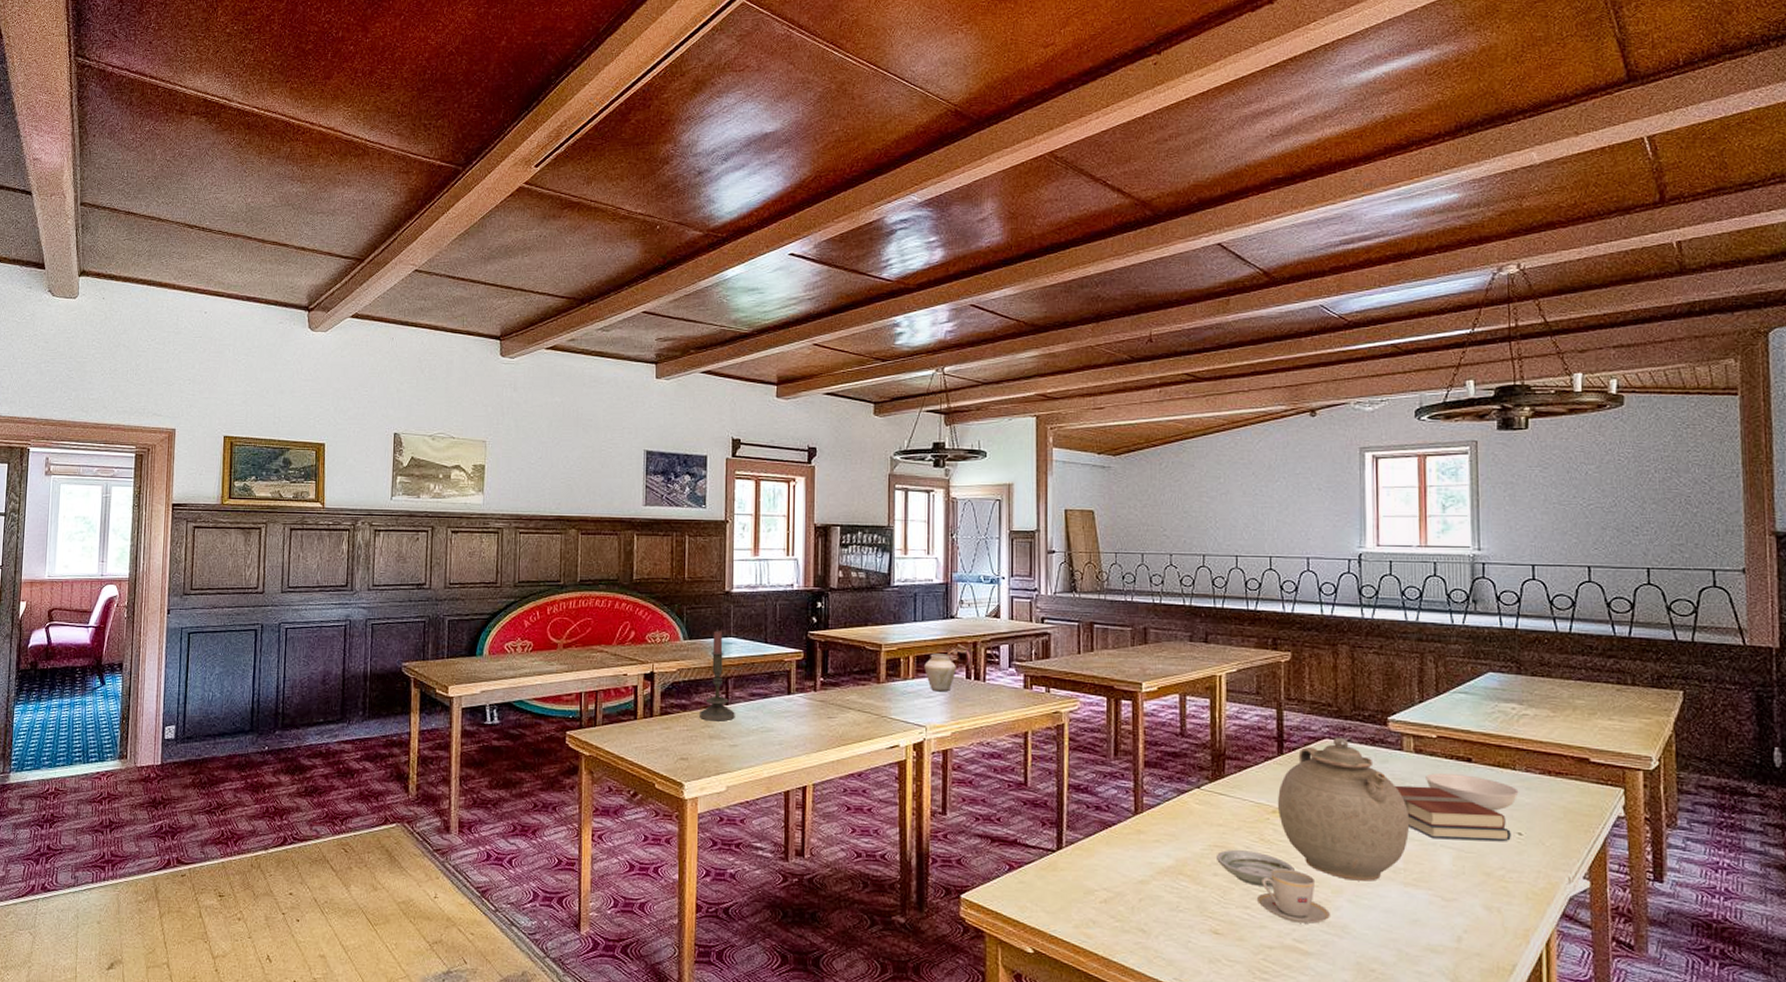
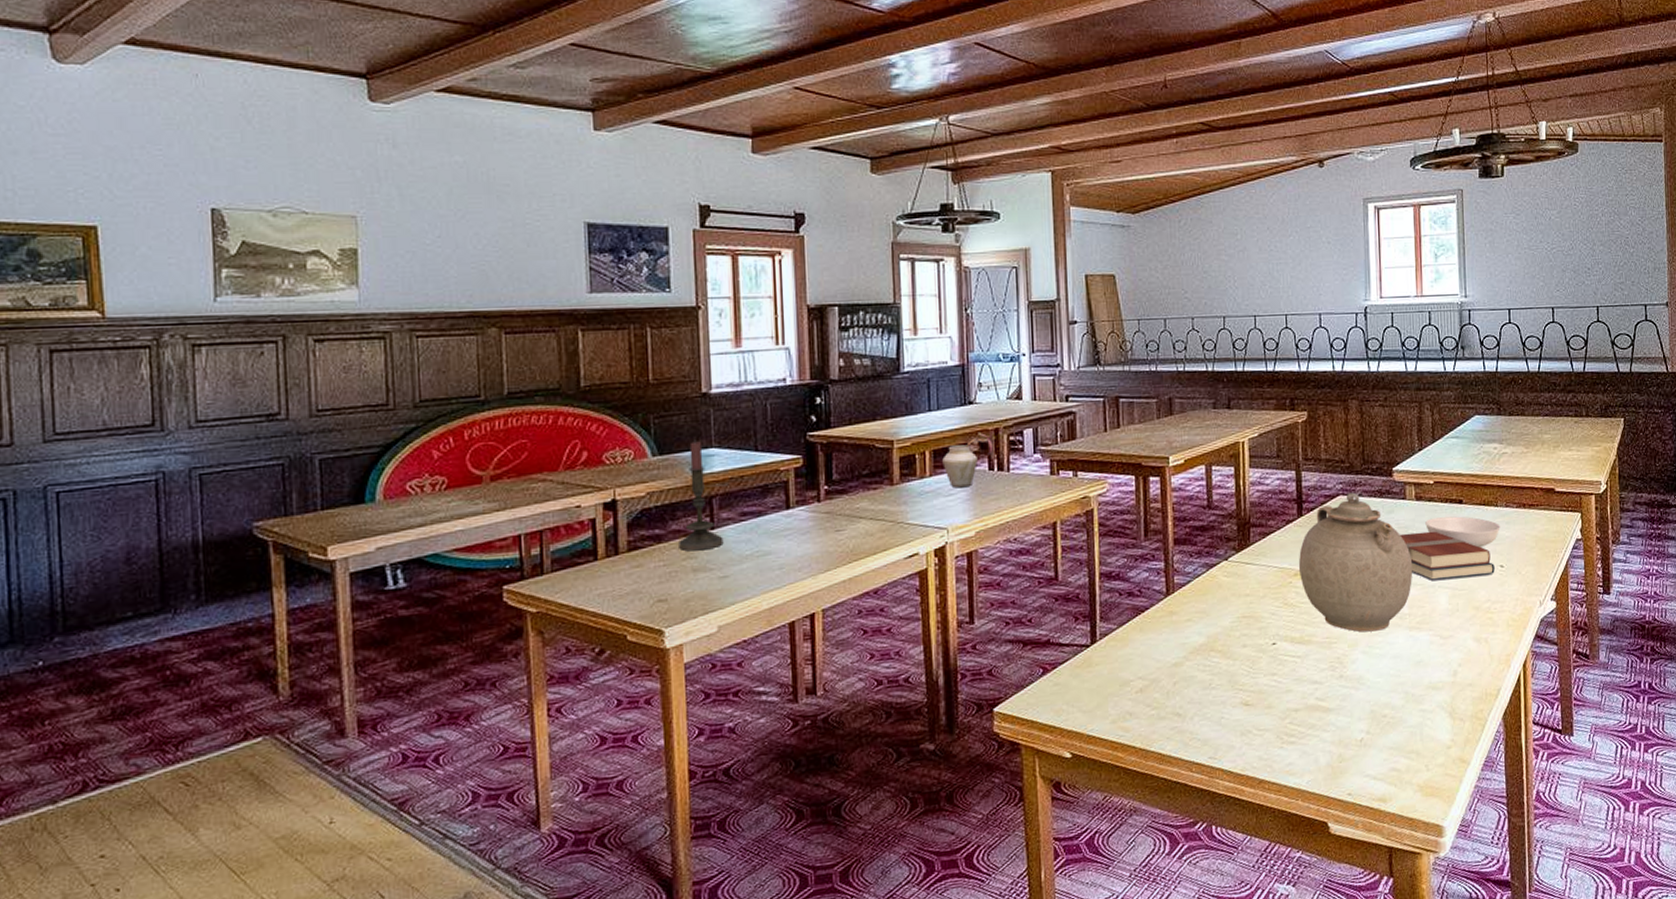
saucer: present [1217,850,1296,887] -> none [1245,617,1317,652]
teacup: present [1256,868,1330,924] -> none [1282,629,1347,682]

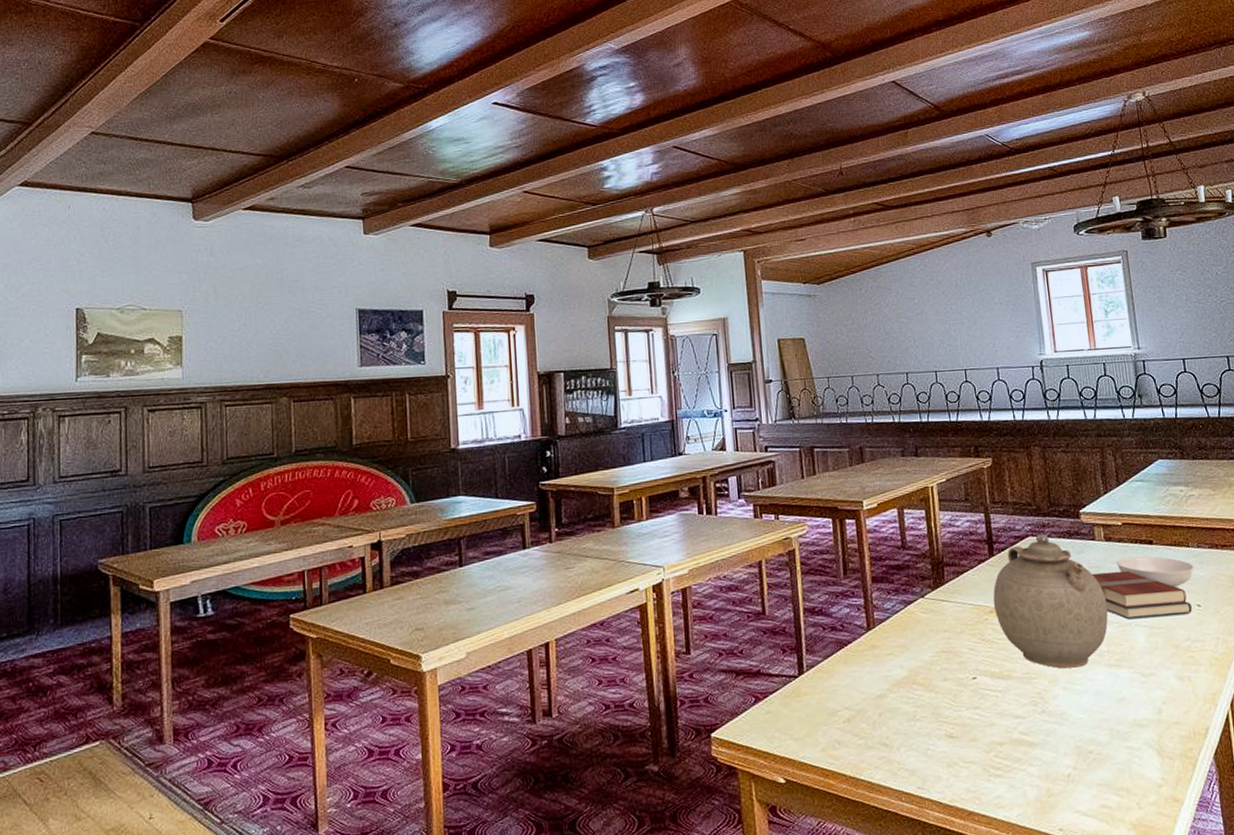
candle: present [679,440,724,552] -> none [433,489,470,586]
vase: present [942,431,995,489] -> none [657,479,703,531]

